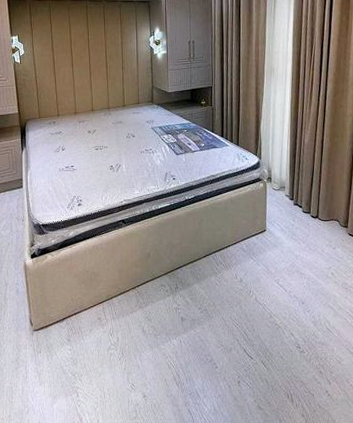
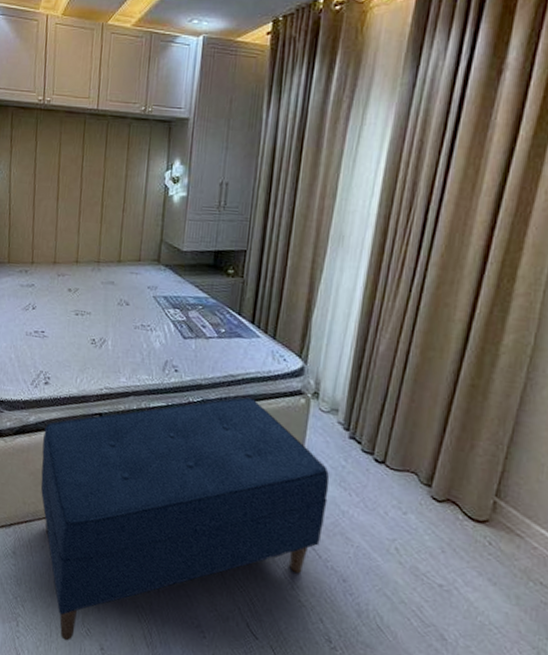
bench: none [82,189,286,398] -> present [40,397,330,641]

